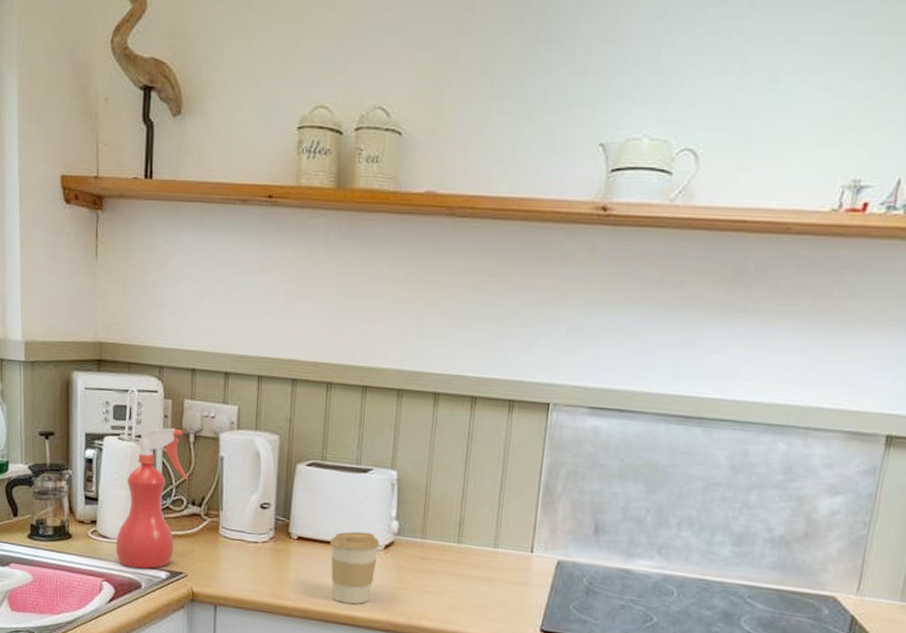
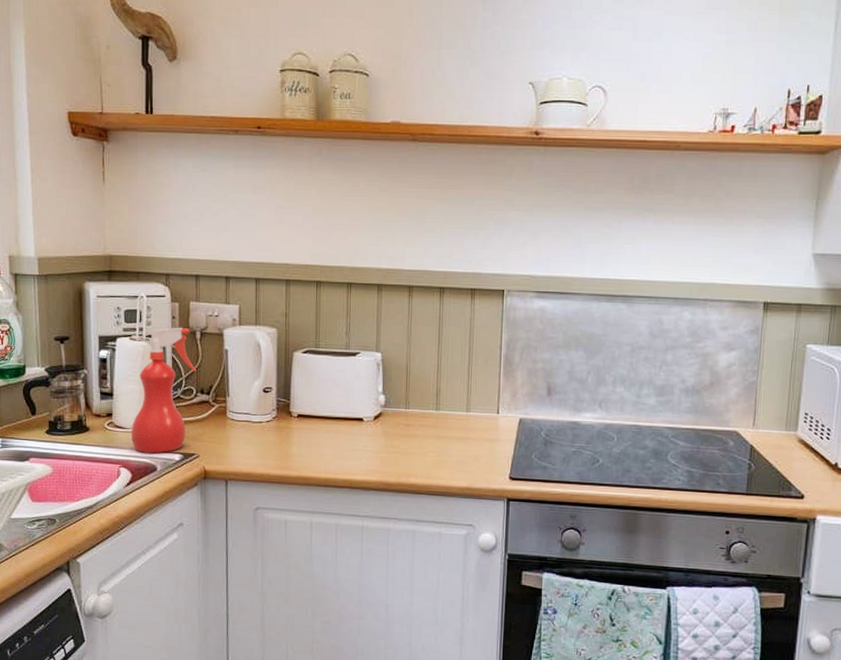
coffee cup: present [329,531,380,605] -> none [326,406,370,469]

